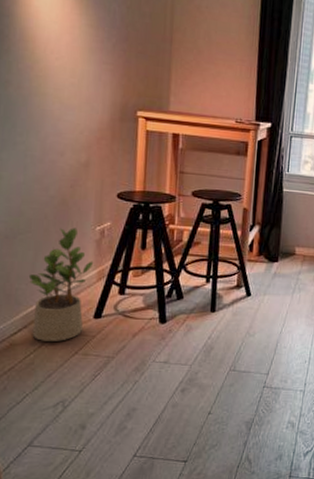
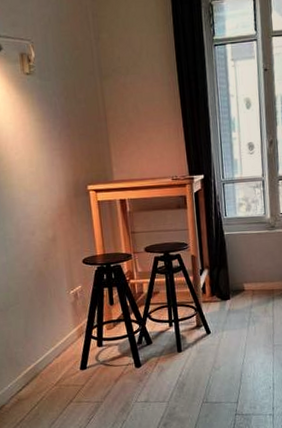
potted plant: present [28,227,94,341] -> none [23,294,74,394]

